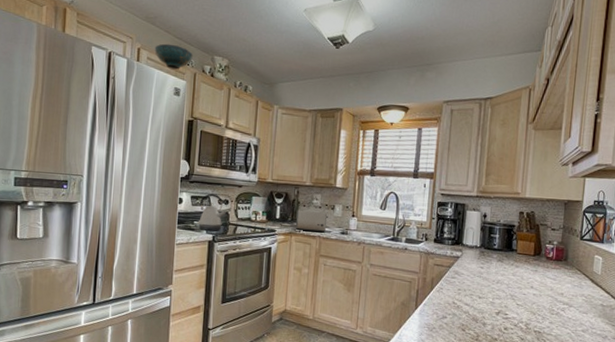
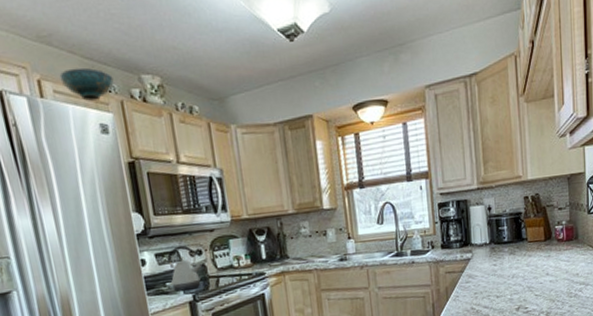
toaster: present [295,208,329,233] -> none [283,239,323,268]

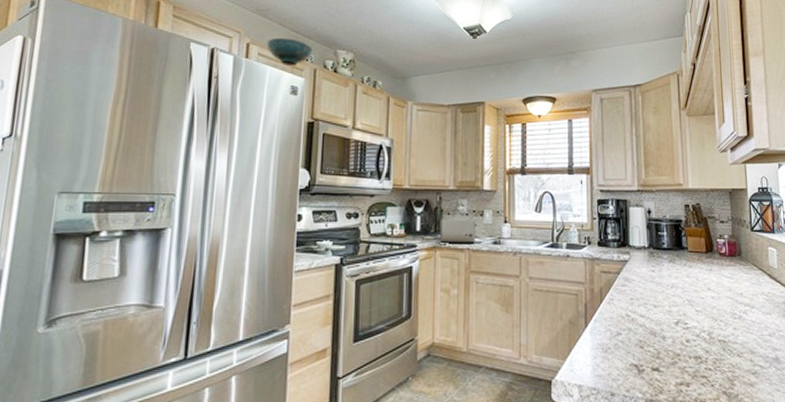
kettle: present [167,245,203,292] -> none [320,206,356,252]
toaster: none [283,239,323,268] -> present [439,217,478,244]

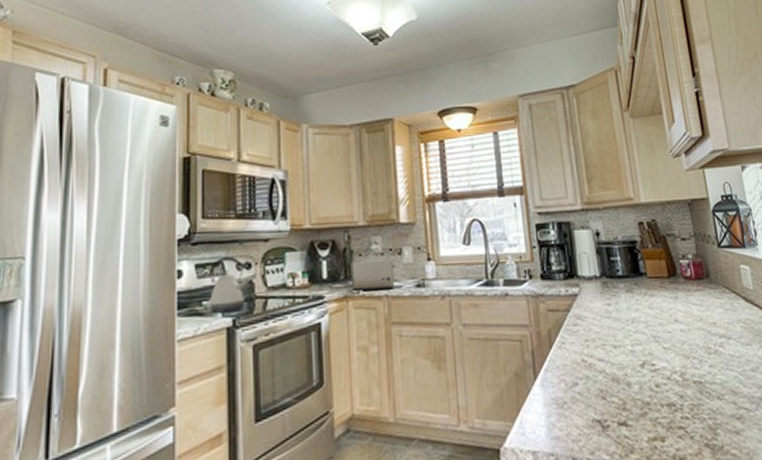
decorative bowl: present [266,37,312,66] -> none [128,59,184,92]
kettle: none [320,206,356,252] -> present [206,256,250,313]

